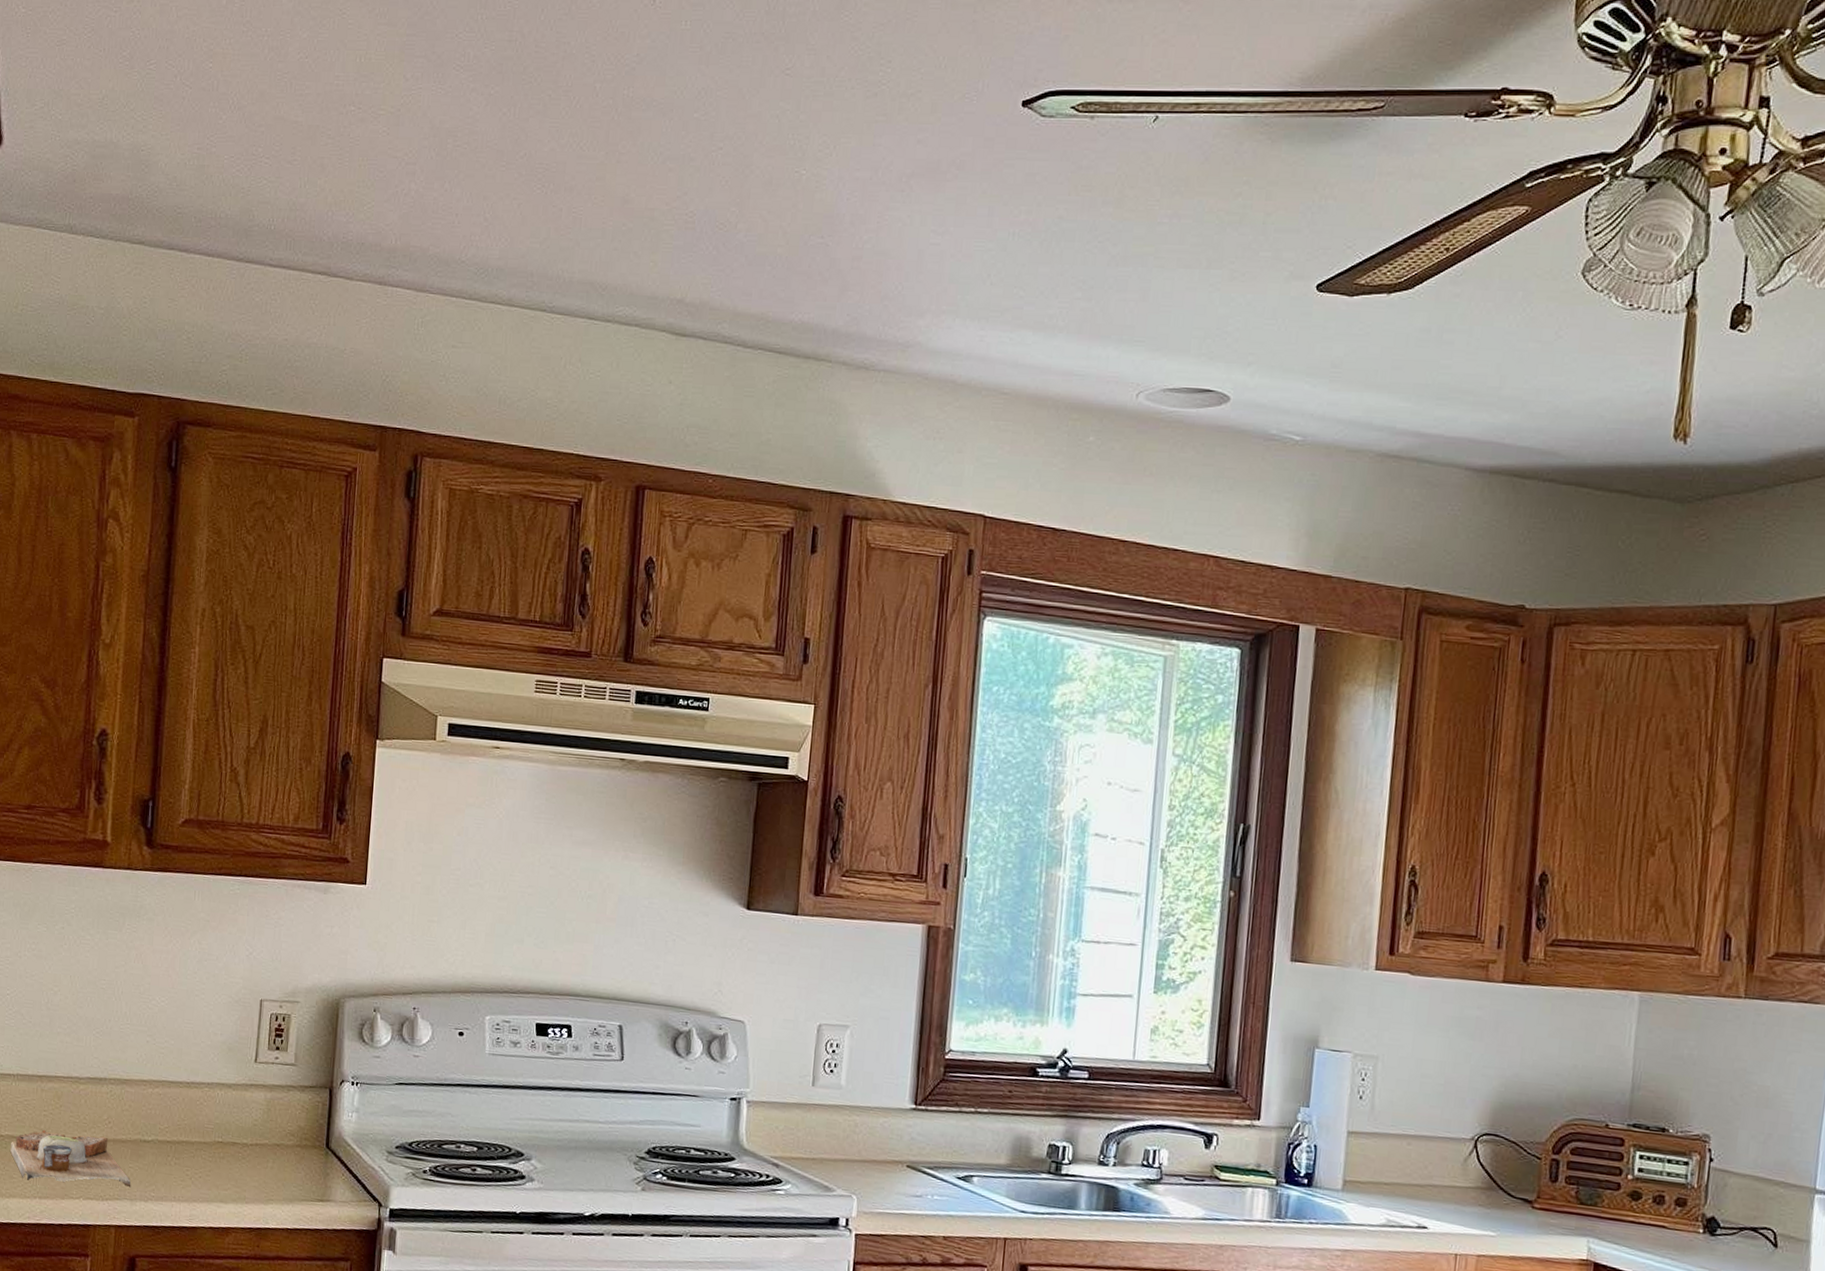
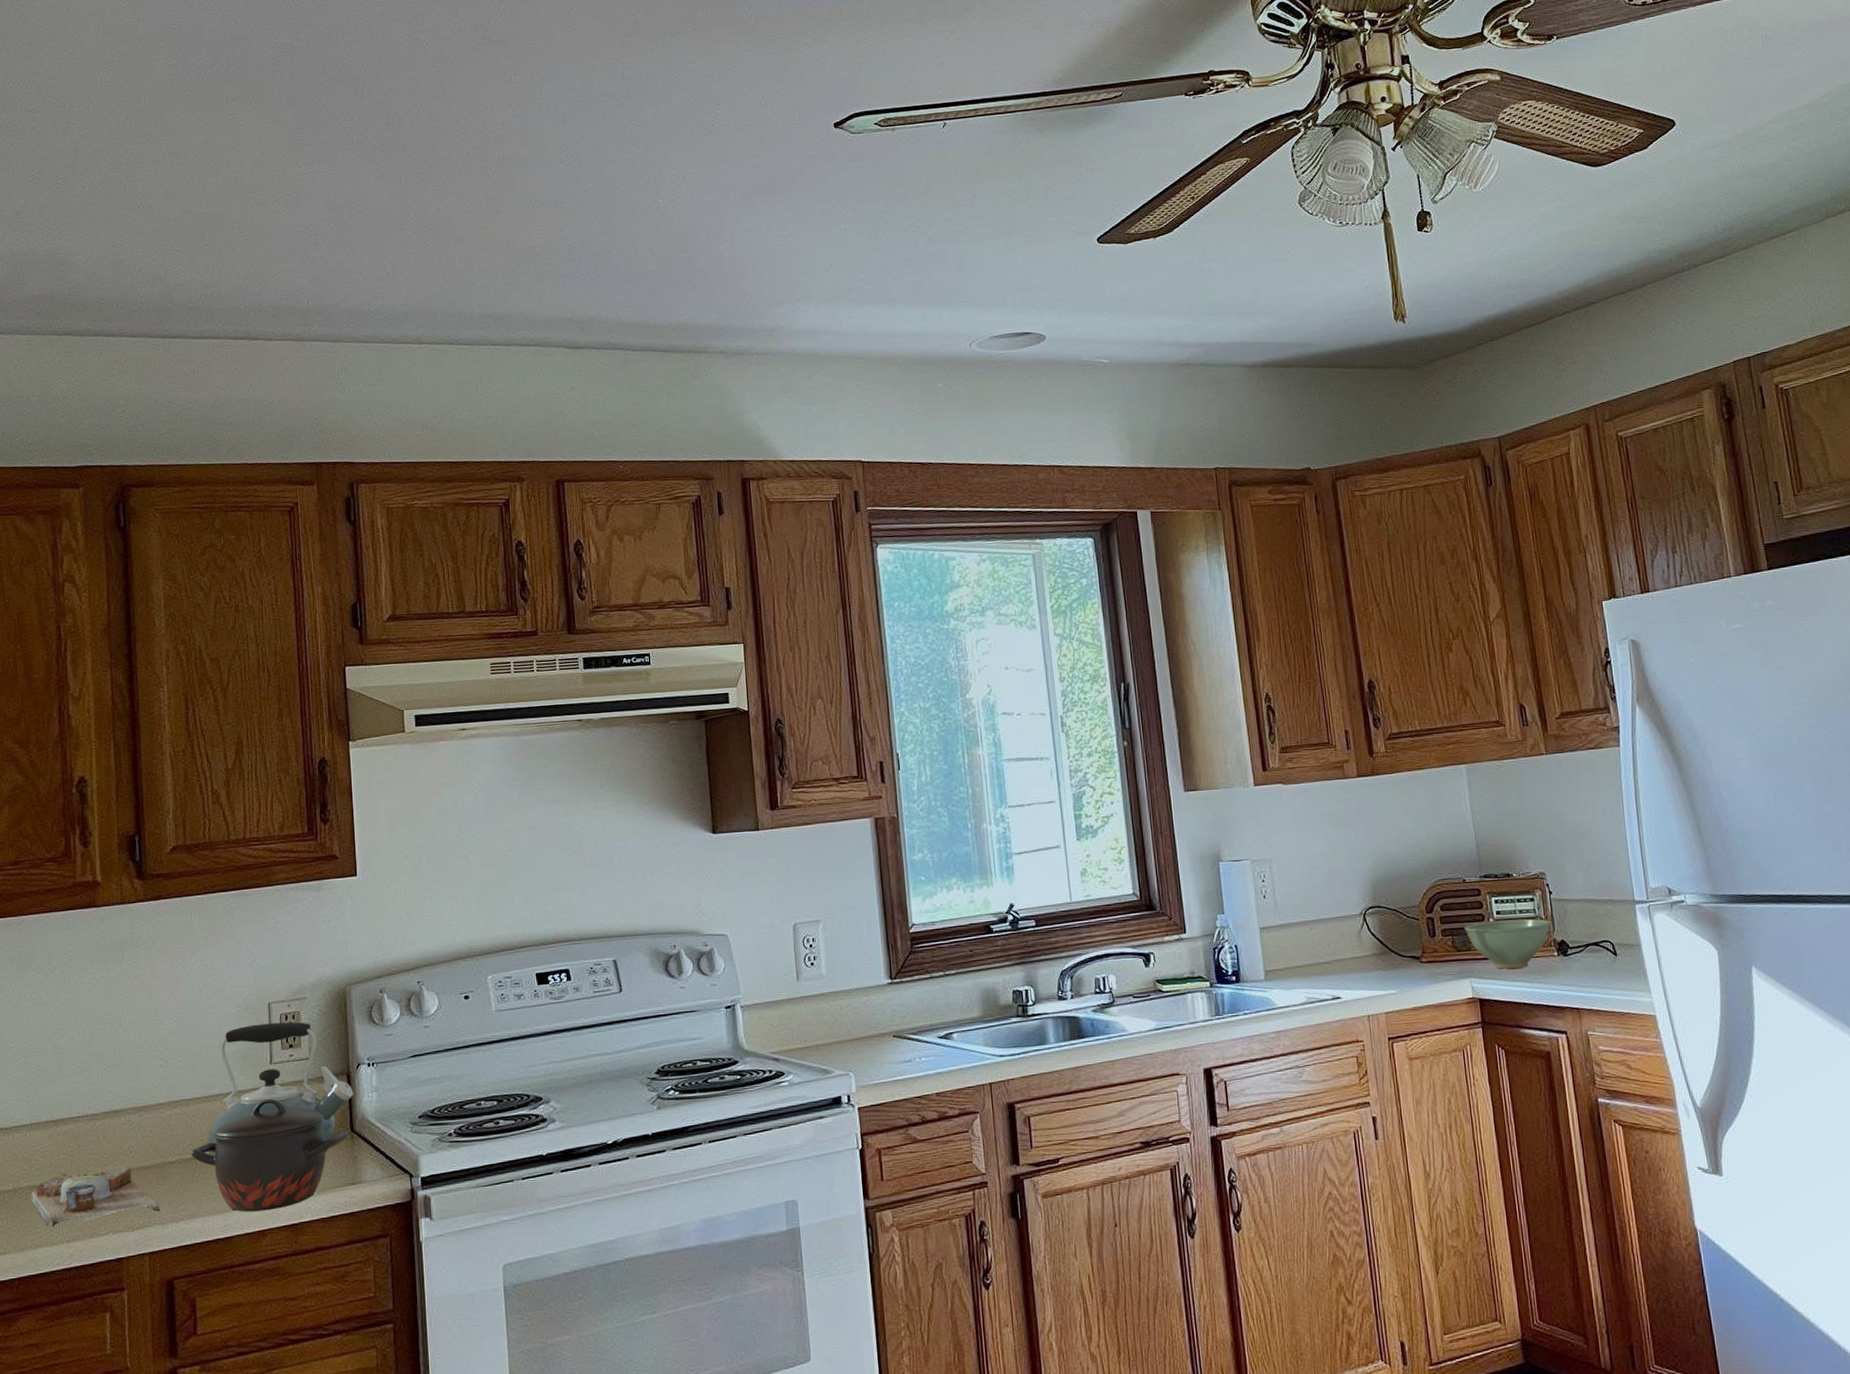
cooking pot: none [166,1097,323,1210] -> present [190,1099,348,1212]
kettle: none [183,1018,334,1164] -> present [207,1022,354,1157]
bowl: none [1594,1176,1702,1239] -> present [1464,918,1550,969]

